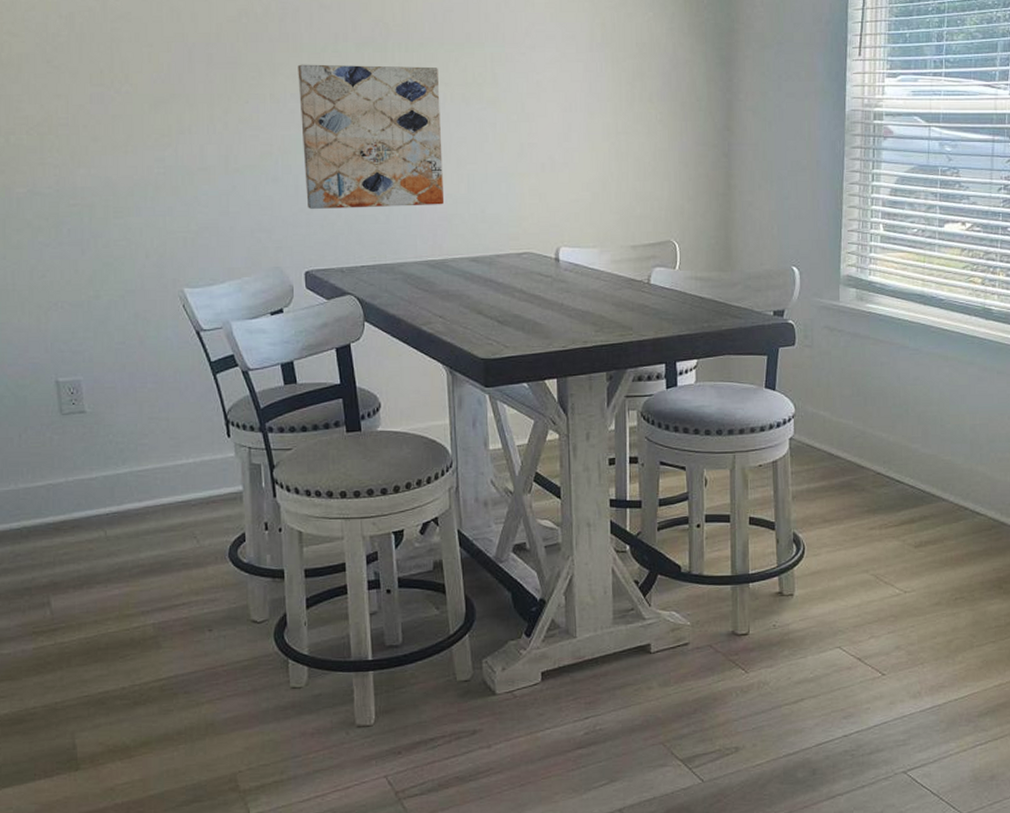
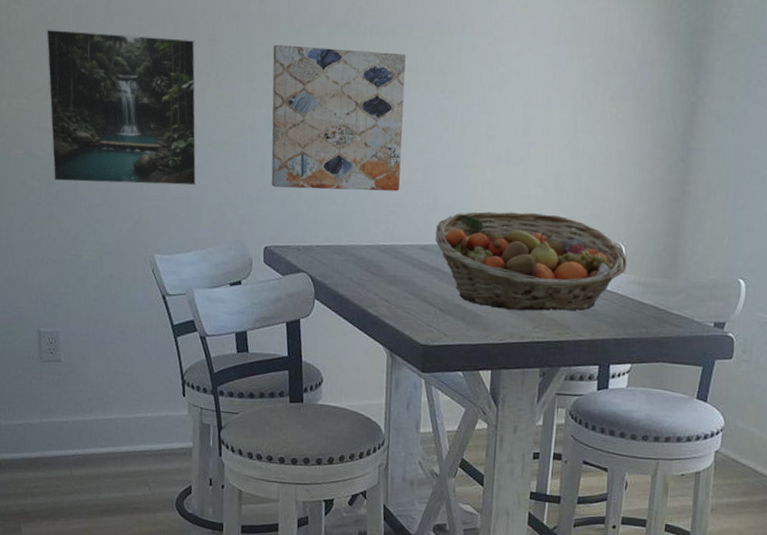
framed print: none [44,59,225,219] -> present [45,28,197,186]
fruit basket: none [485,216,682,316] -> present [435,211,627,311]

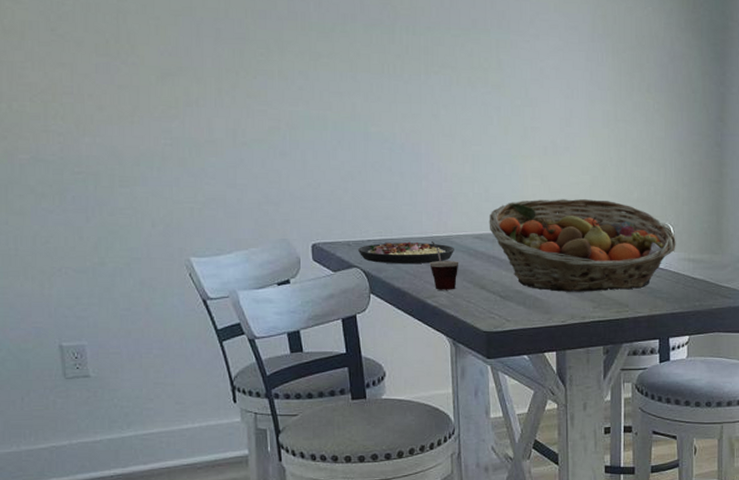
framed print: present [45,28,197,186] -> none [48,27,233,187]
wall art: present [271,44,406,192] -> none [306,42,450,185]
plate: none [307,248,399,272] -> present [358,241,454,264]
cup: none [373,250,403,301] -> present [429,242,459,290]

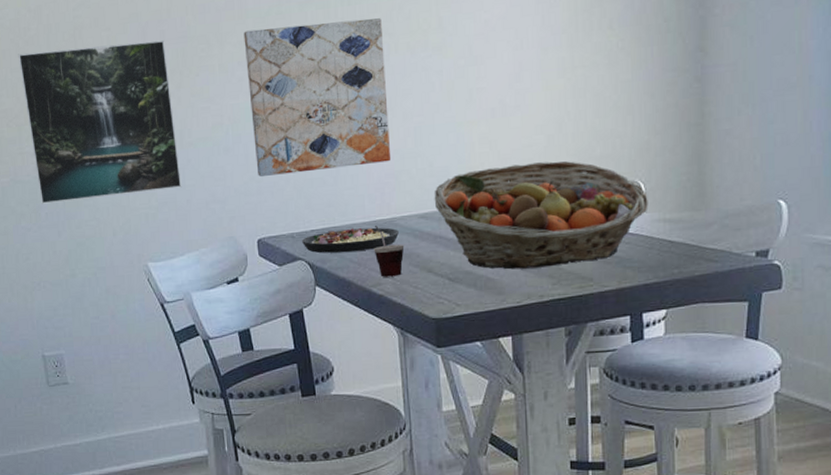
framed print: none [48,27,233,187] -> present [18,40,182,204]
wall art: none [306,42,450,185] -> present [243,18,392,177]

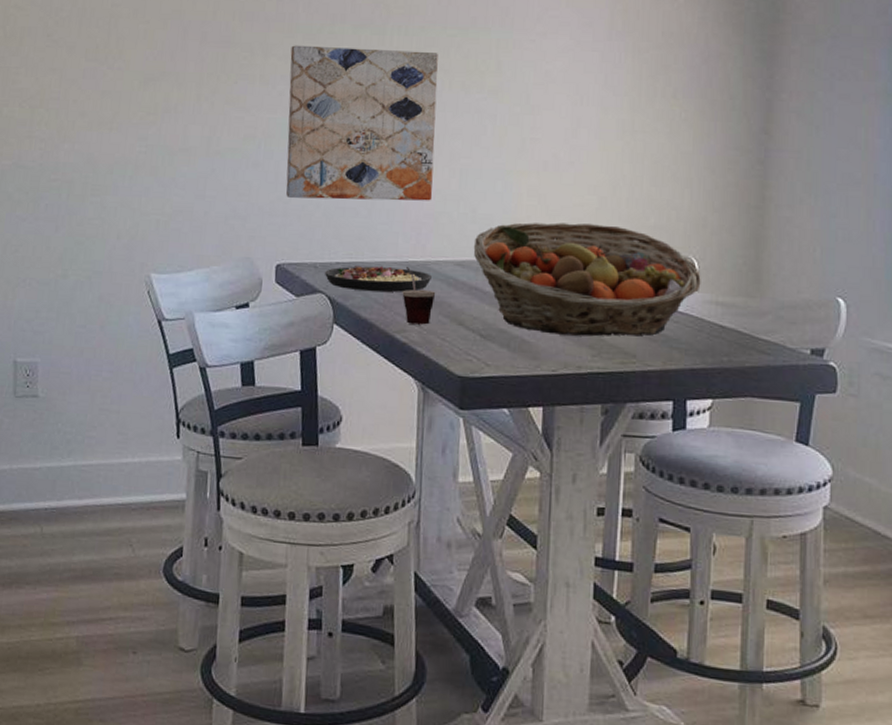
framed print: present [18,40,182,204] -> none [42,33,206,198]

